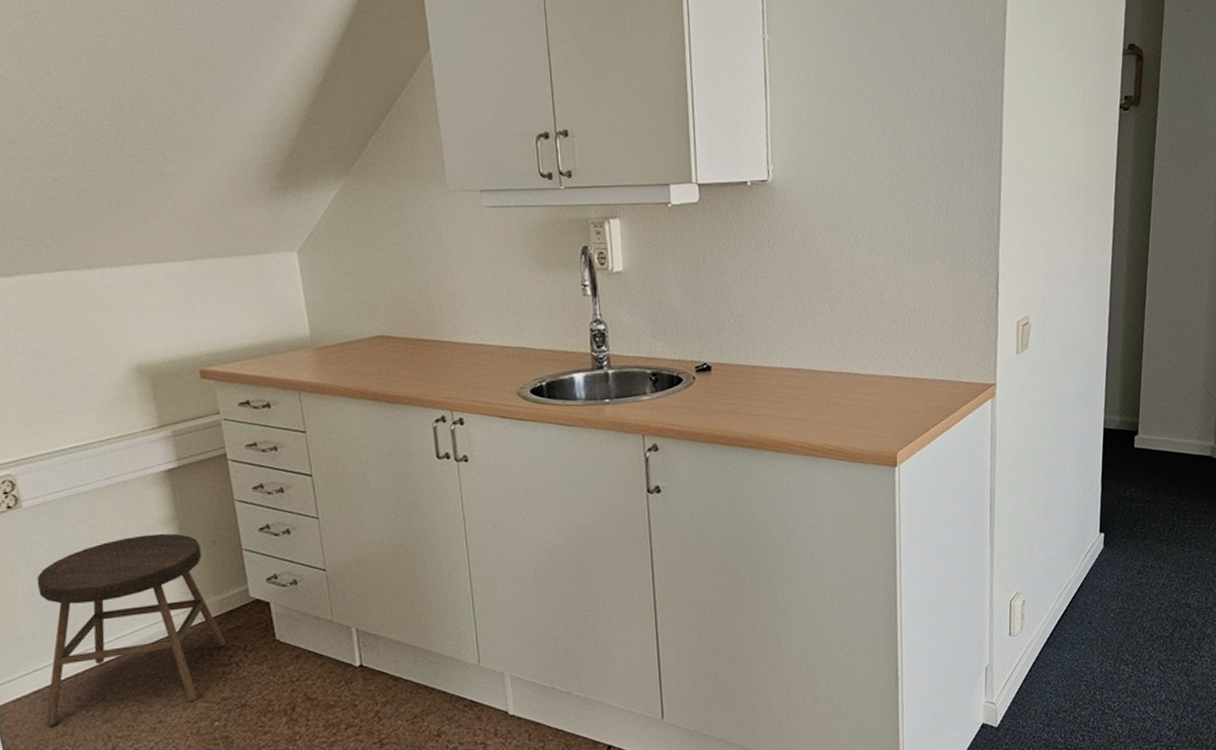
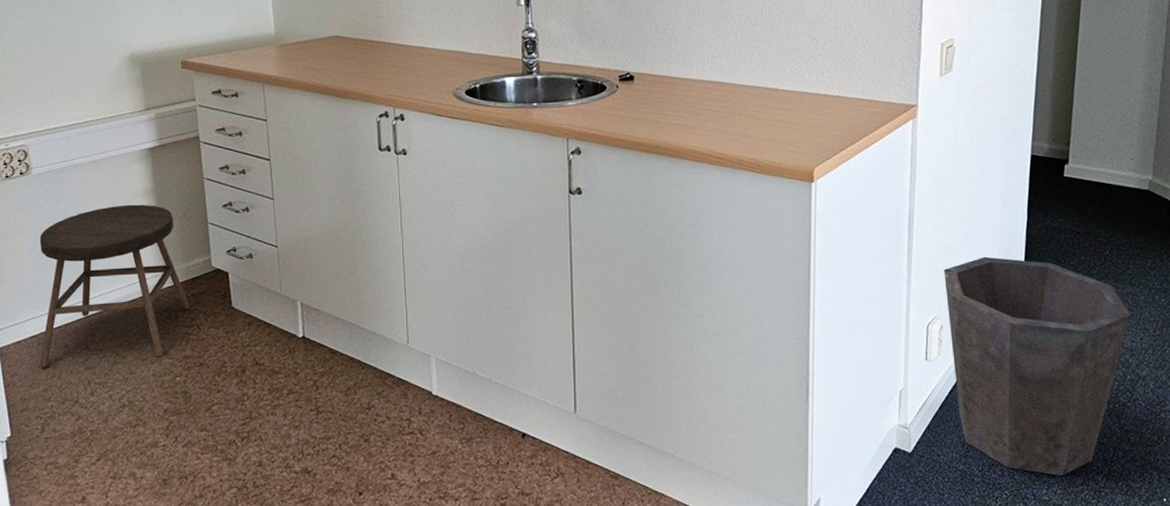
waste bin: none [1025,530,1197,736] -> present [944,256,1132,476]

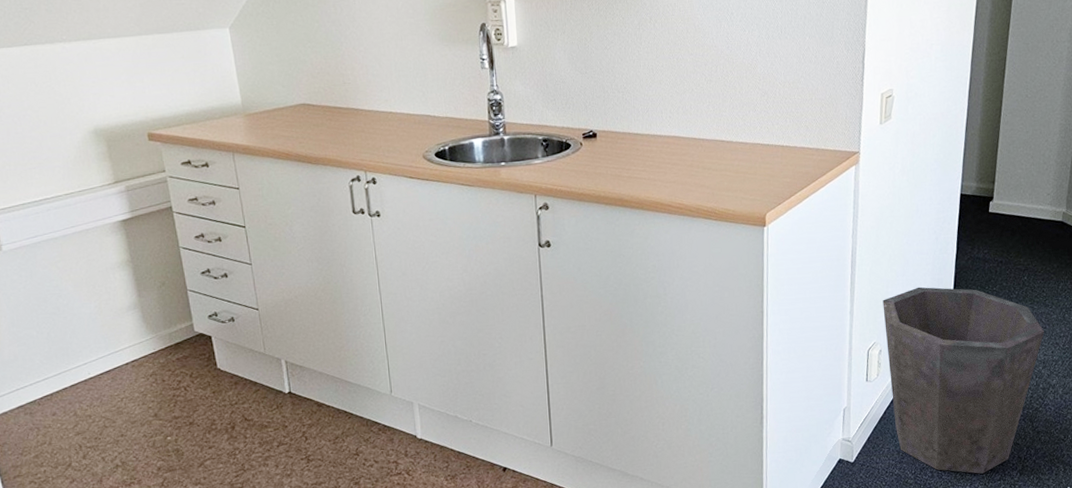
stool: present [39,204,190,368] -> none [16,275,176,436]

